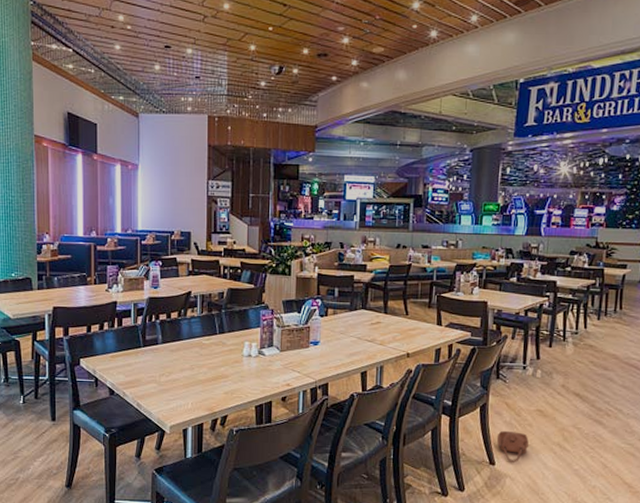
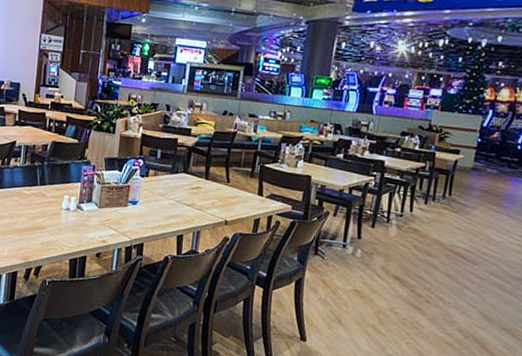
handbag: present [496,430,529,464] -> none [309,307,343,342]

